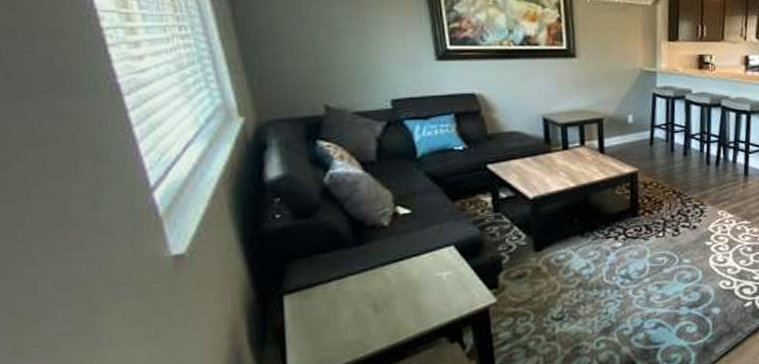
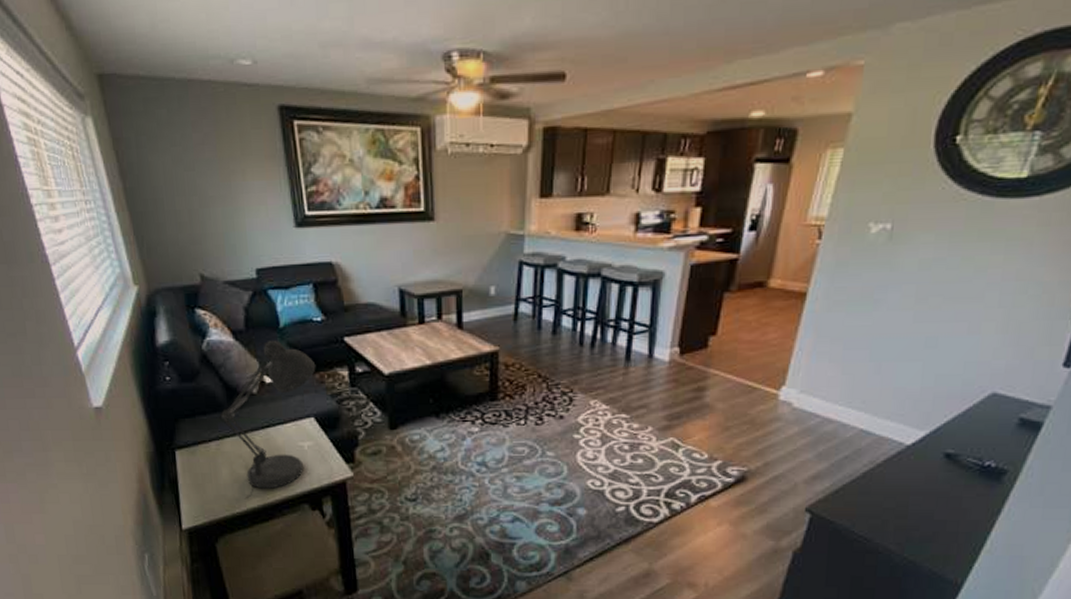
desk lamp: none [341,171,457,341] -> present [219,341,316,500]

